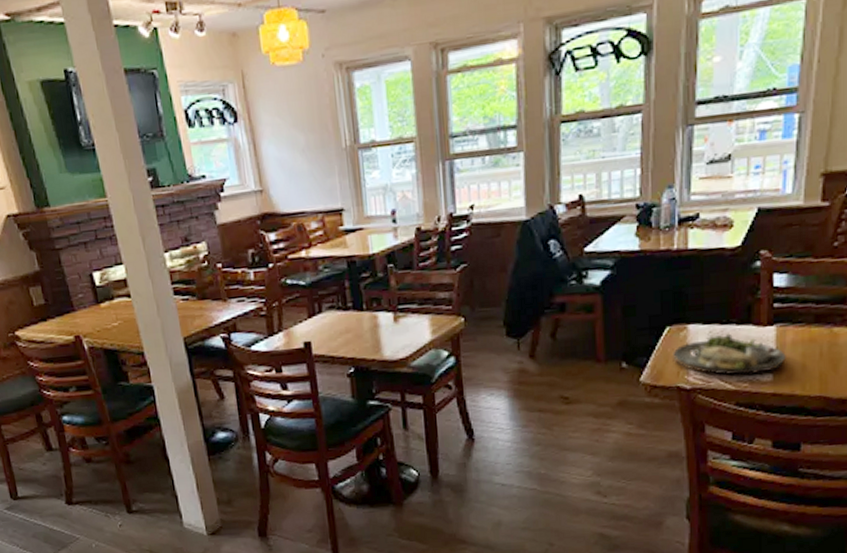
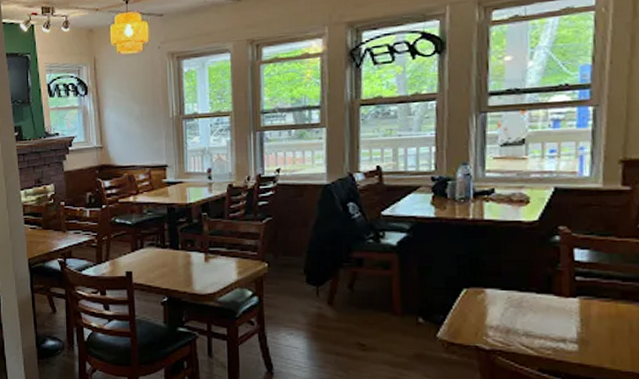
dinner plate: present [673,333,786,375] -> none [470,300,592,342]

